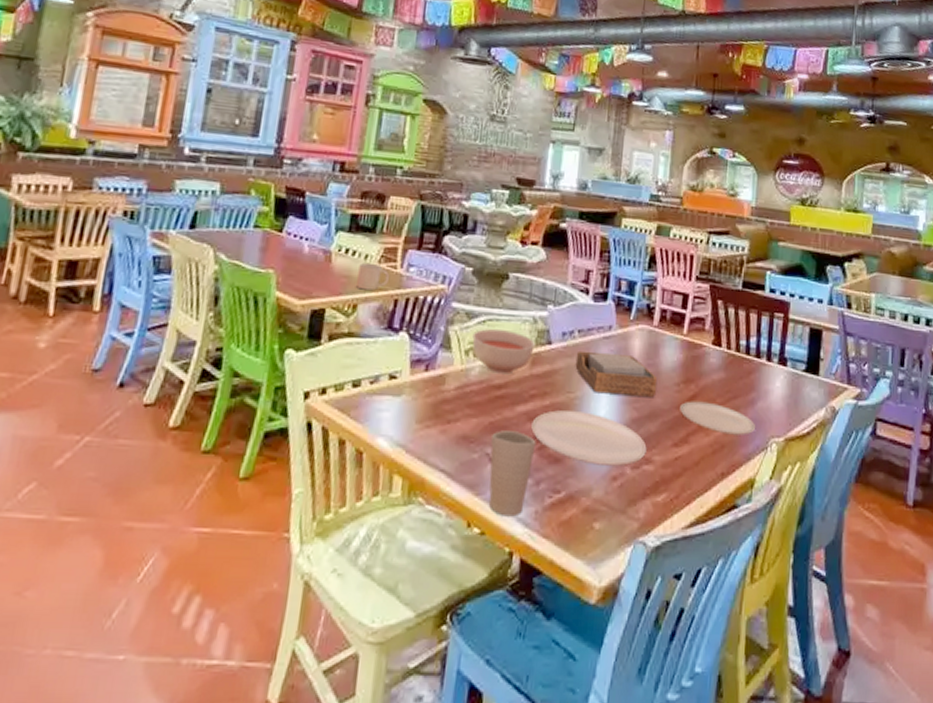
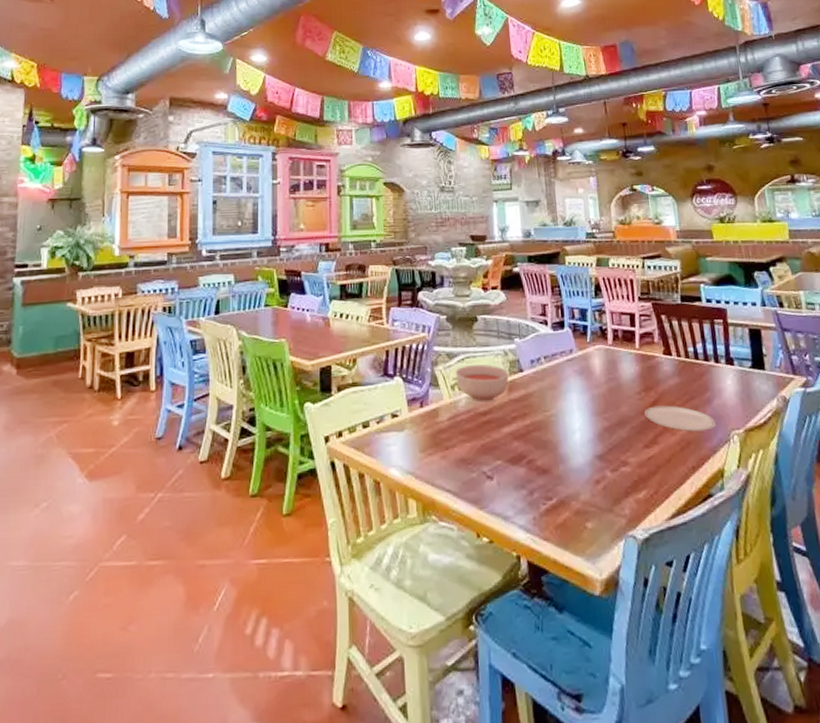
mug: present [356,263,390,291] -> none [353,323,380,346]
cup: present [488,430,536,517] -> none [485,450,525,525]
plate: present [531,410,647,466] -> none [517,426,622,472]
napkin holder: present [575,350,658,398] -> none [545,372,622,409]

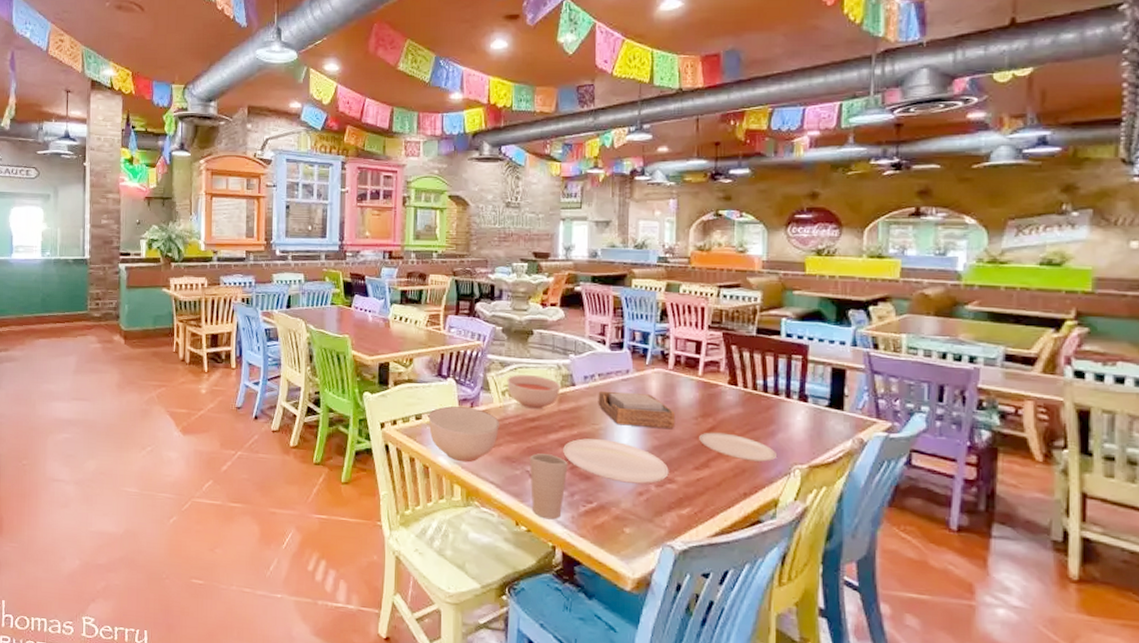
bowl: none [376,407,452,472] -> present [428,406,499,463]
cup: none [485,450,525,525] -> present [530,453,568,520]
plate: none [517,426,622,472] -> present [563,438,669,484]
napkin holder: none [545,372,622,409] -> present [598,390,676,429]

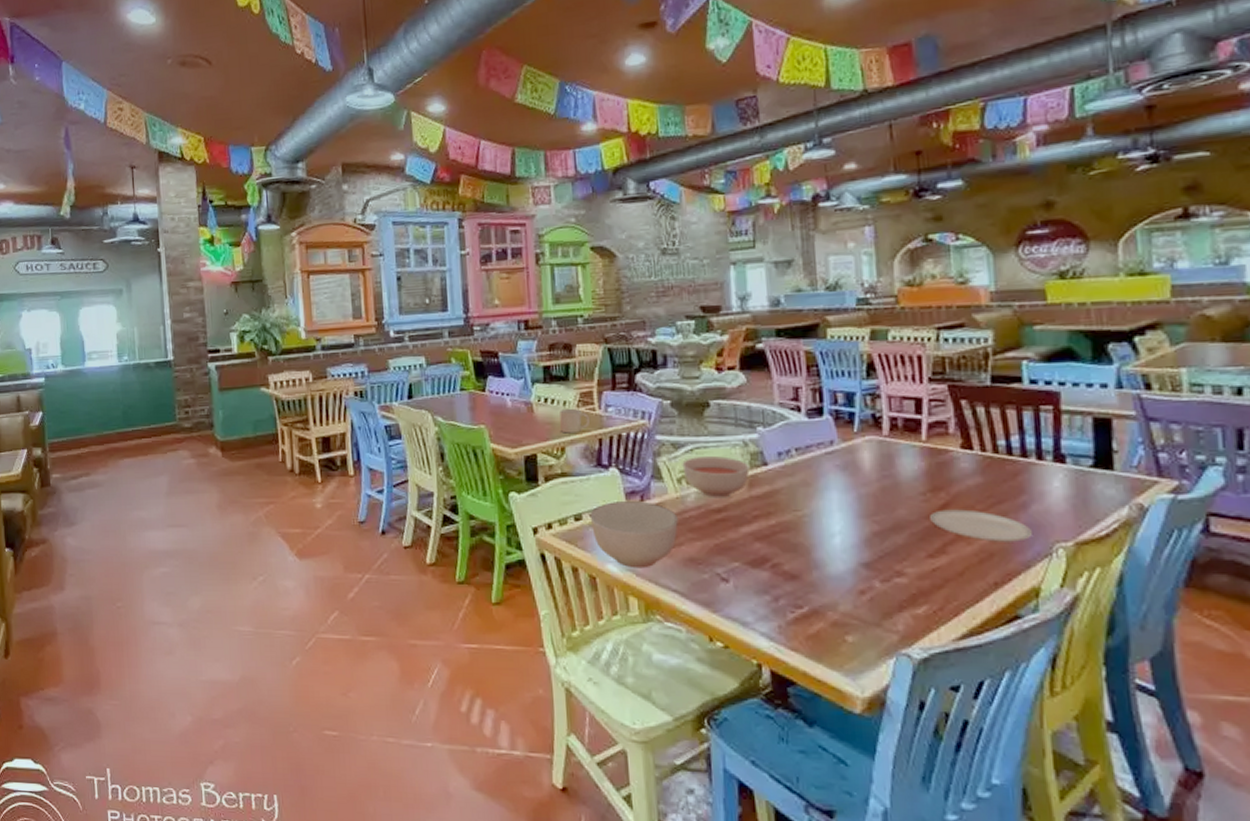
mug: none [411,327,436,348] -> present [560,409,591,434]
cup: present [530,453,568,520] -> none [719,551,768,632]
plate: present [563,438,669,484] -> none [760,529,896,580]
napkin holder: present [598,390,676,429] -> none [797,467,899,510]

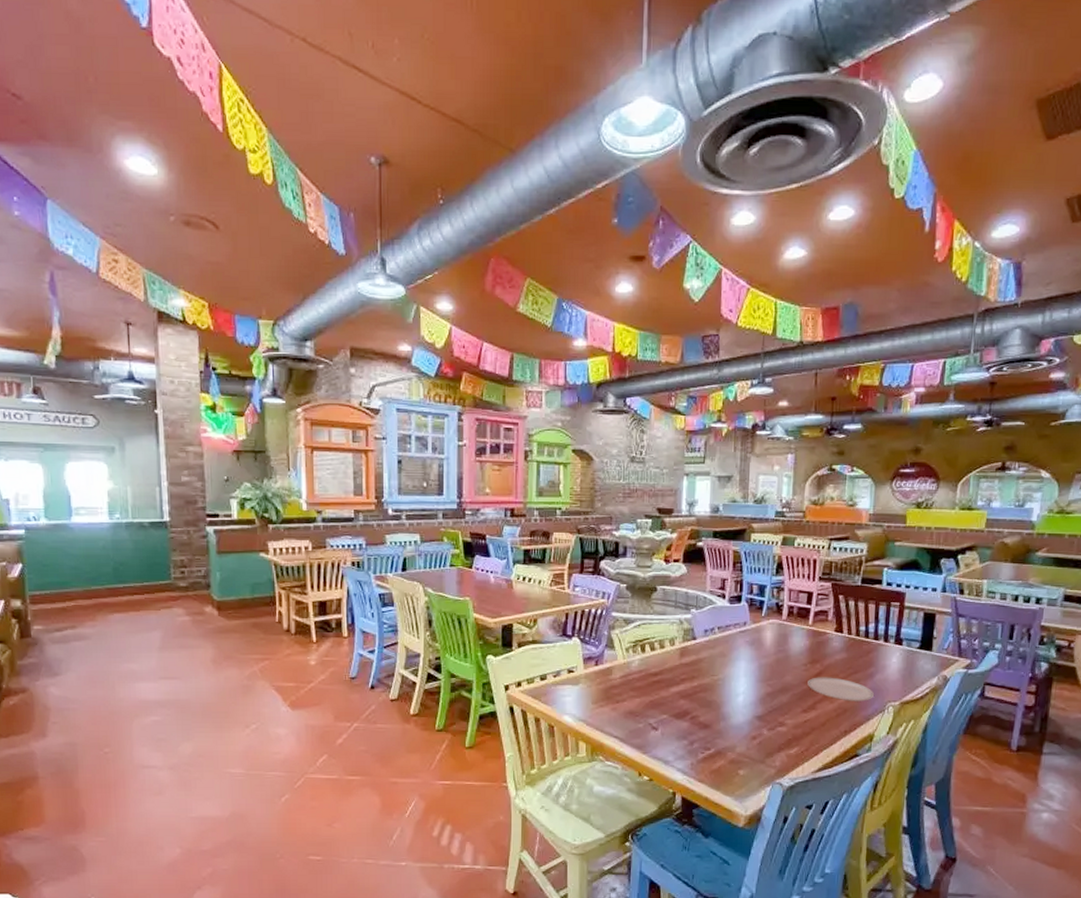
mug: present [560,409,591,434] -> none [535,587,560,608]
bowl: present [590,501,678,569] -> none [553,665,623,719]
bowl: present [682,456,750,499] -> none [630,631,682,665]

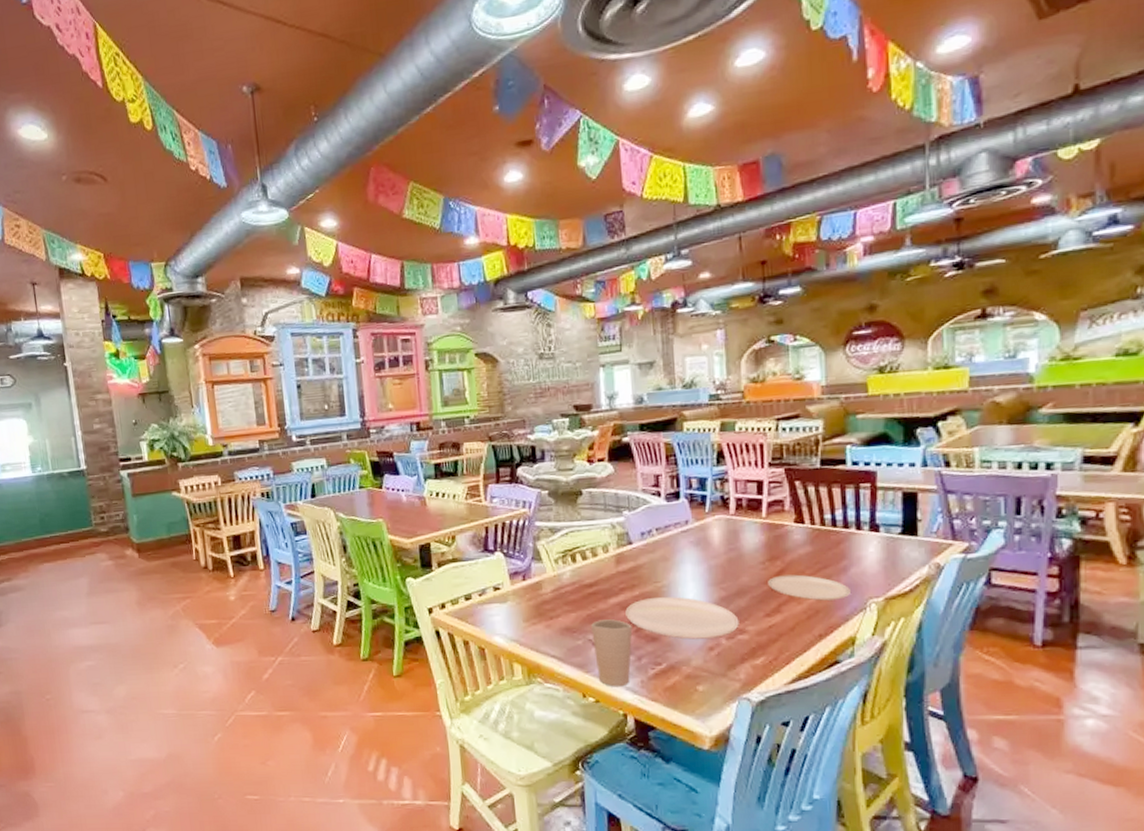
cup: none [652,706,688,768] -> present [591,619,633,687]
plate: none [684,689,780,729] -> present [625,597,739,640]

